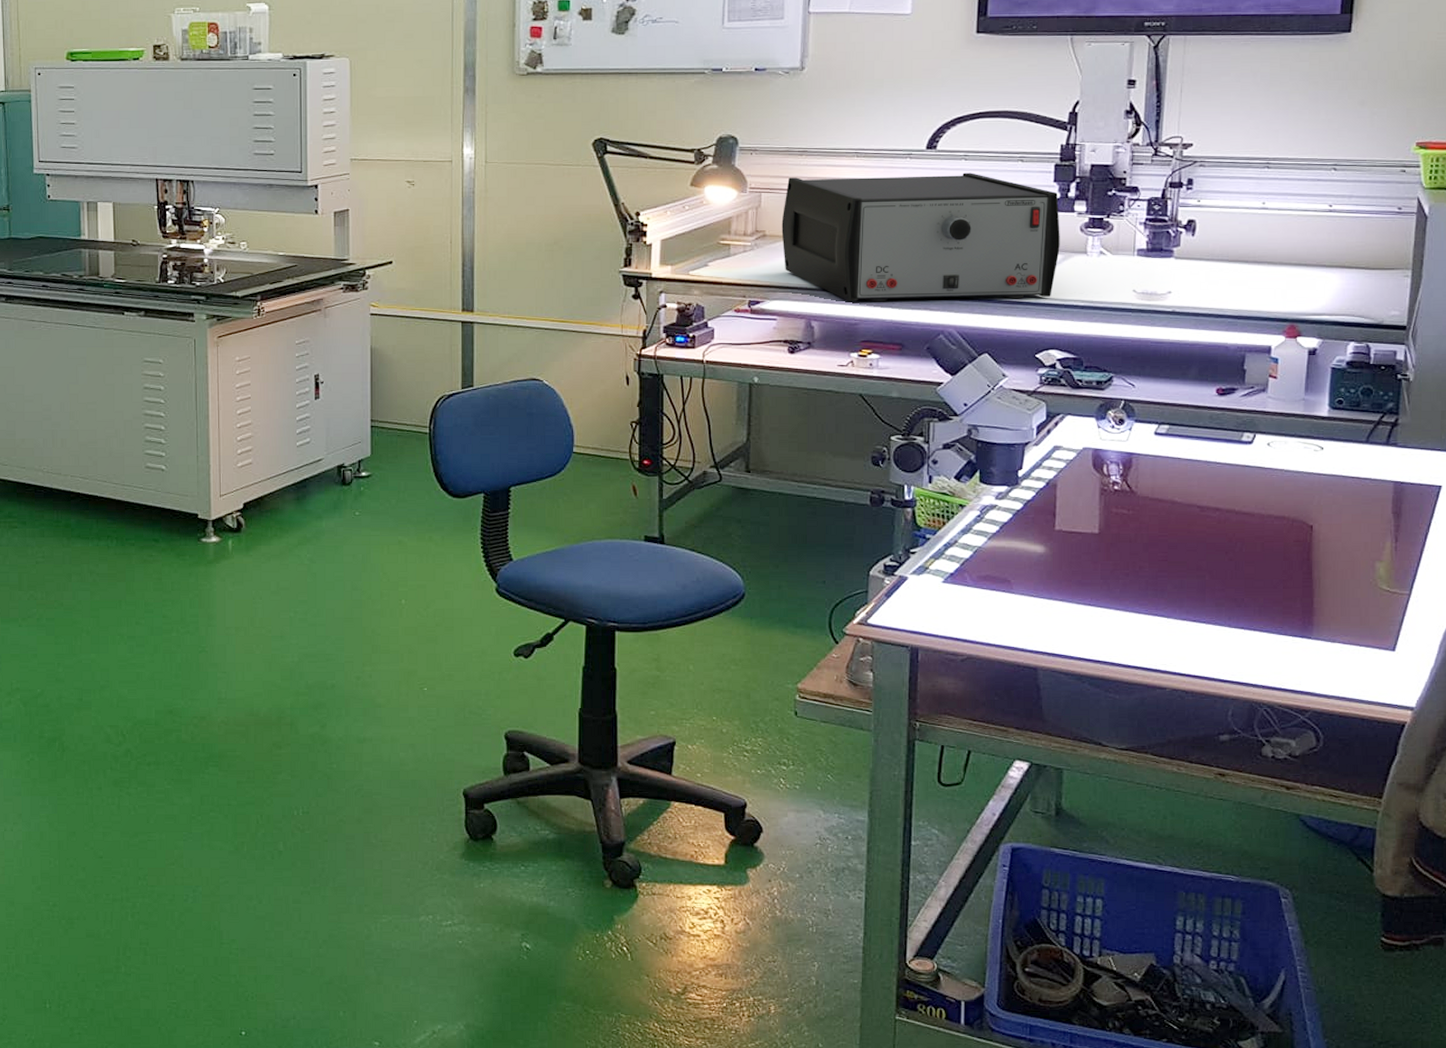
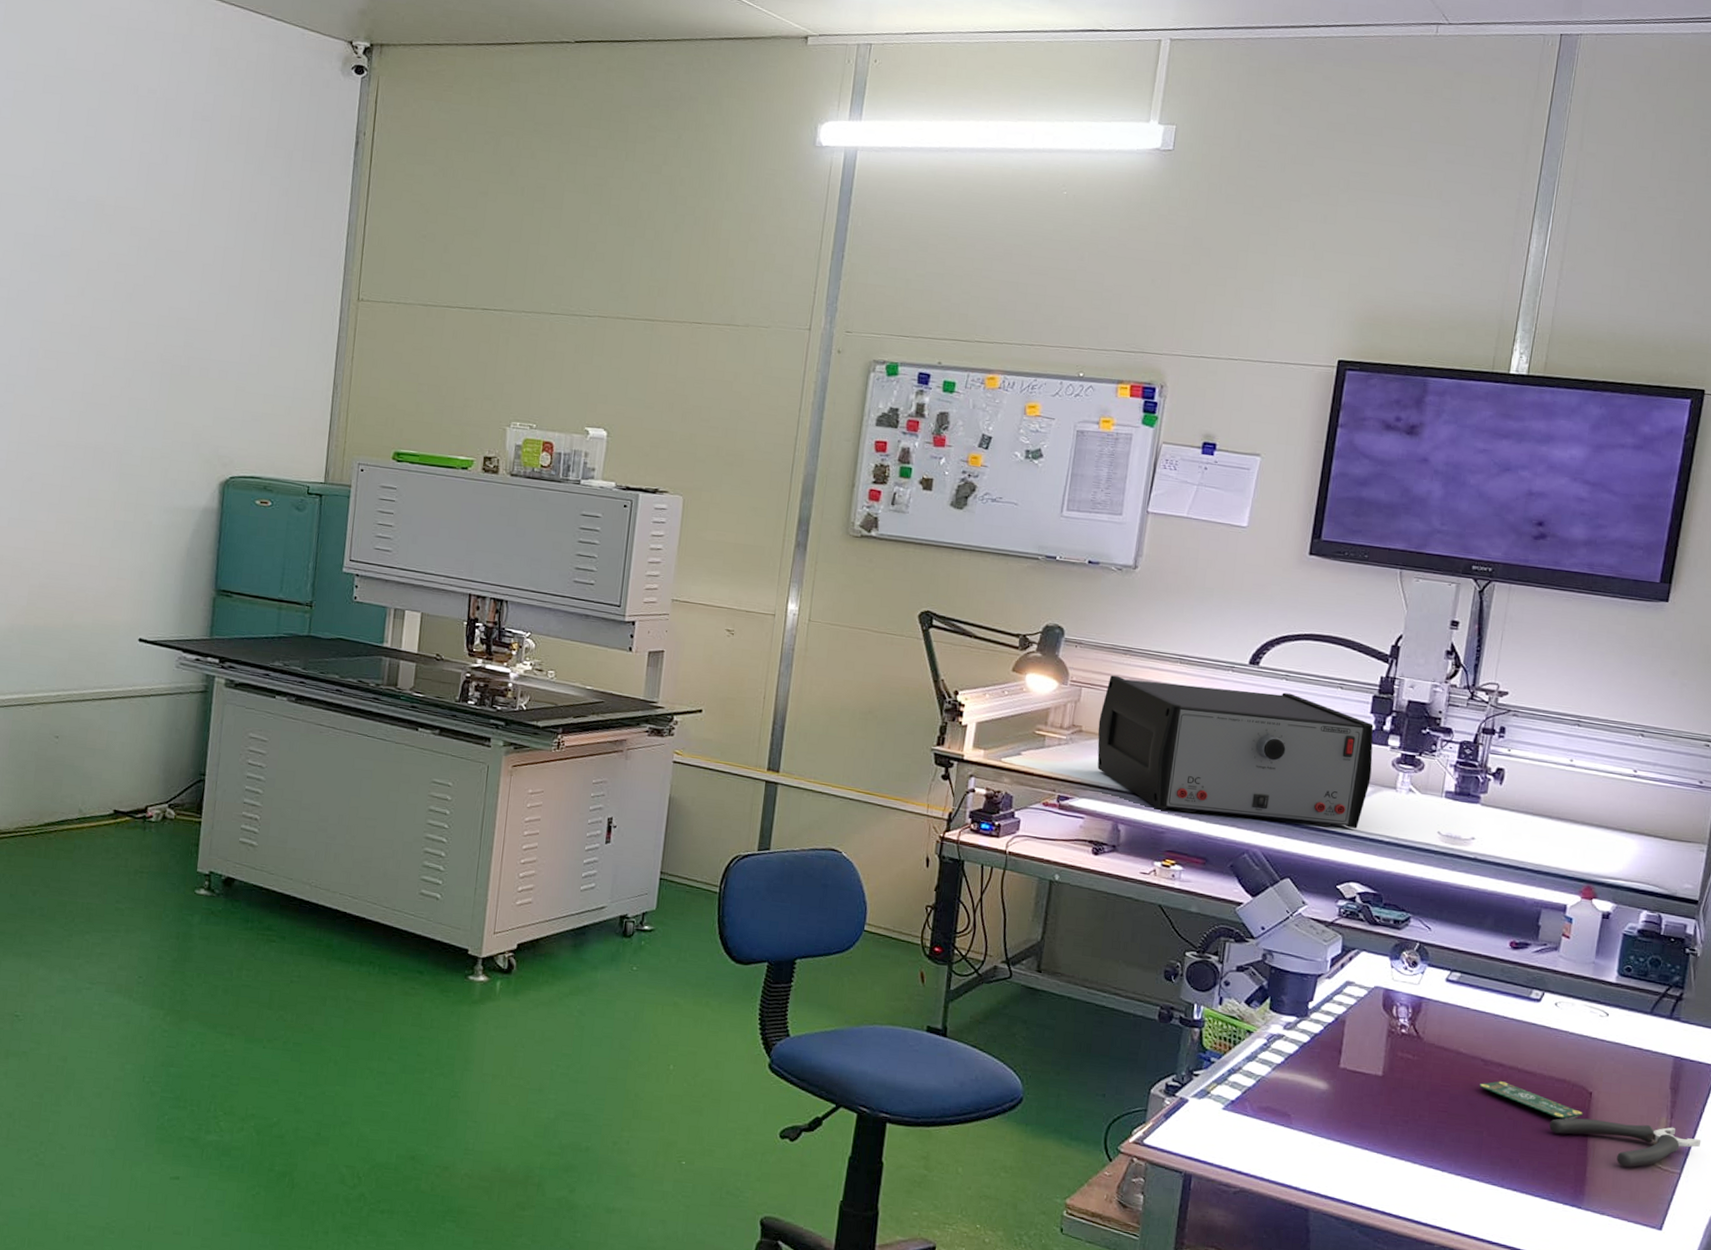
circuit board: none [1198,525,1305,555] -> present [1480,1081,1583,1120]
pliers: none [1271,550,1429,594] -> present [1549,1117,1702,1168]

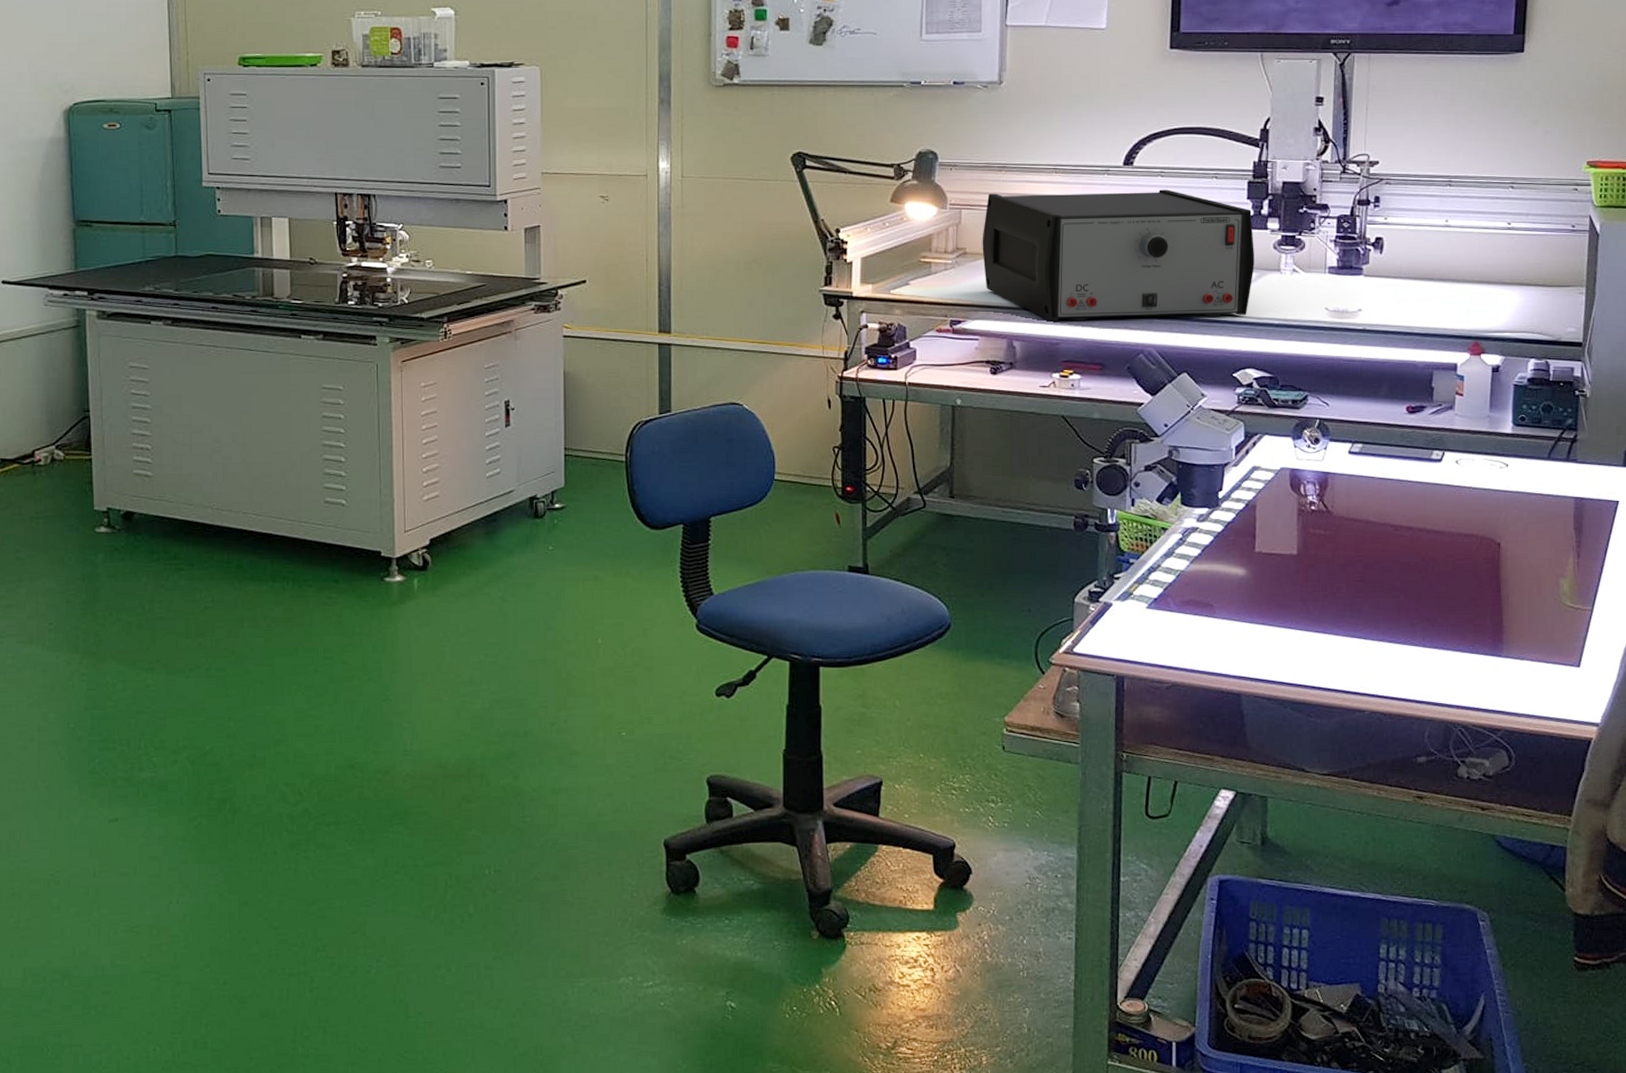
circuit board: present [1480,1081,1583,1120] -> none [1392,544,1494,573]
pliers: present [1549,1117,1702,1168] -> none [1462,566,1609,611]

